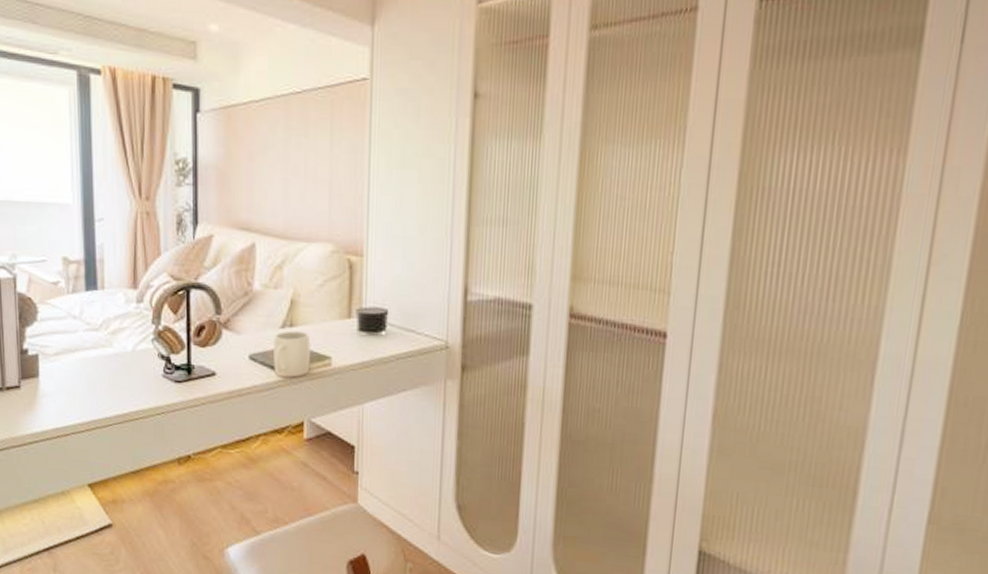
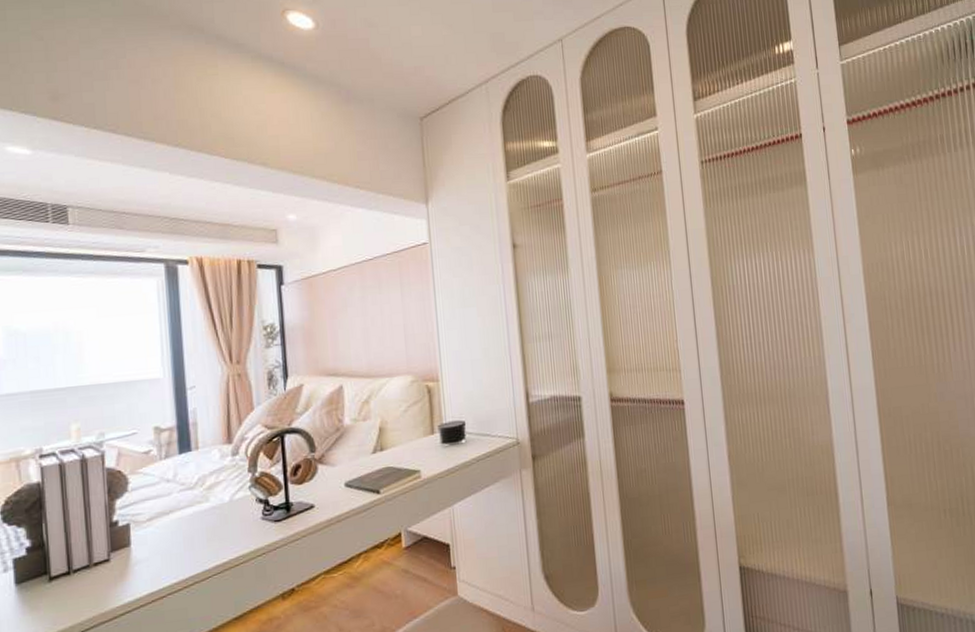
mug: present [274,330,311,378] -> none [366,453,403,497]

